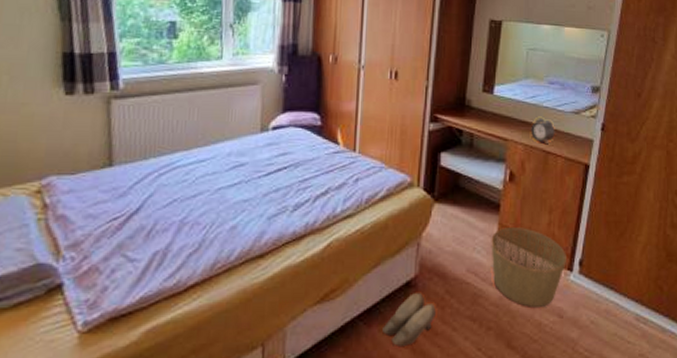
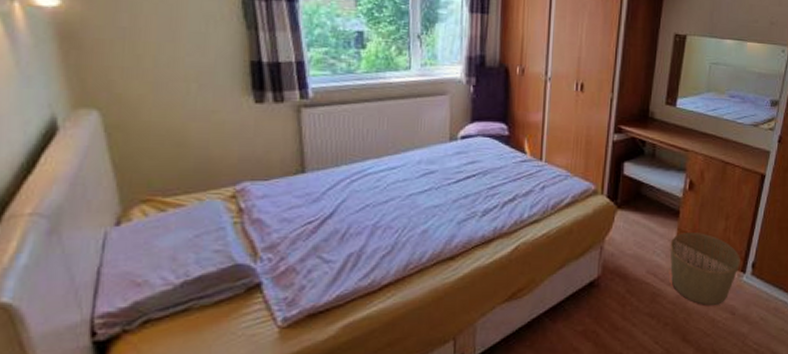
slippers: present [382,293,436,346] -> none [567,292,617,340]
alarm clock: present [531,118,555,145] -> none [711,130,734,156]

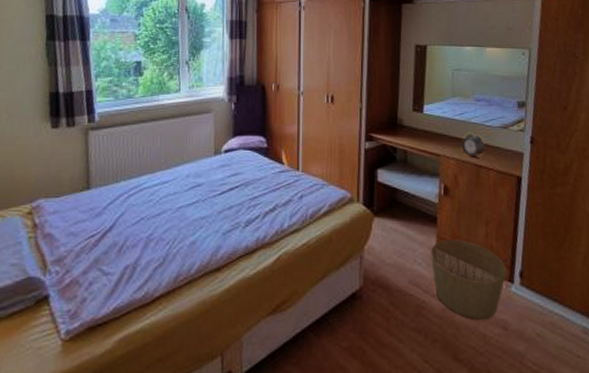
alarm clock: none [711,130,734,156] -> present [461,133,485,159]

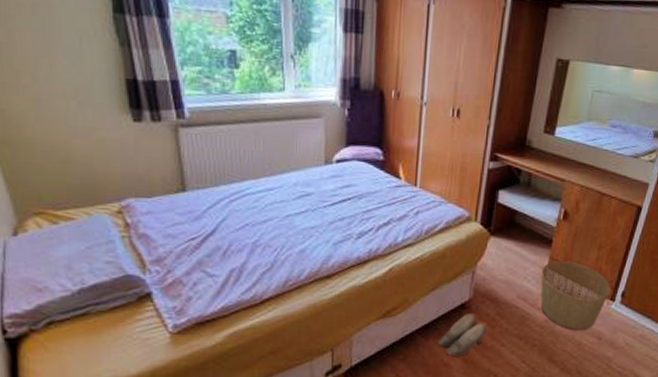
slippers: none [332,305,382,357] -> present [438,314,487,356]
alarm clock: present [461,133,485,159] -> none [588,160,613,187]

